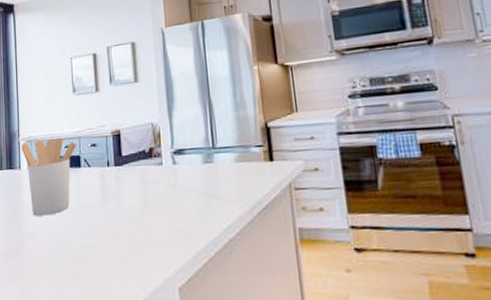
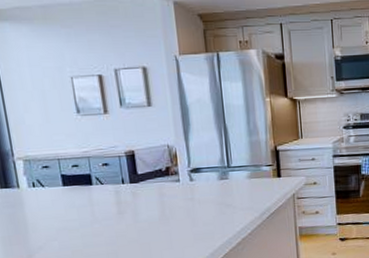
utensil holder: present [21,137,77,216] -> none [17,157,86,231]

